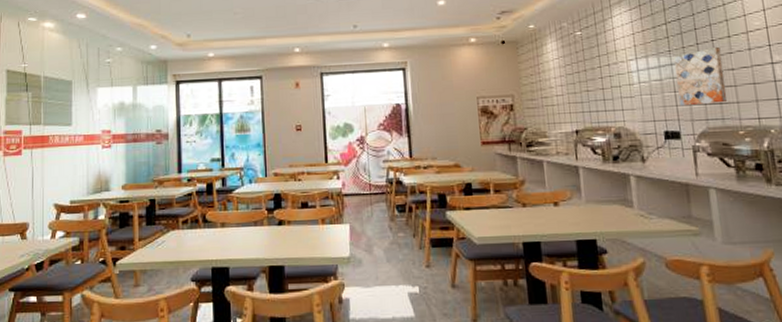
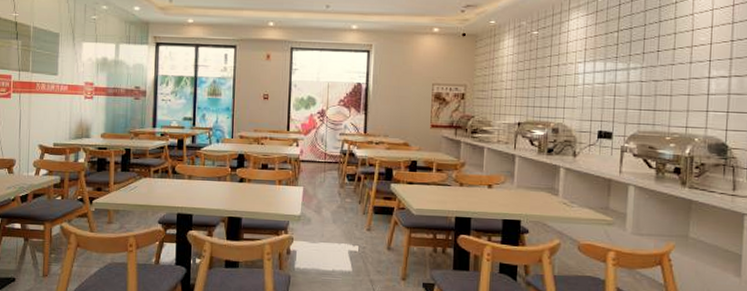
wall art: present [674,46,728,106] -> none [616,57,664,110]

